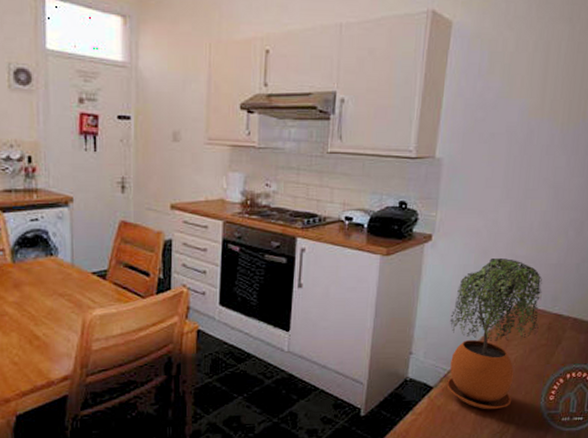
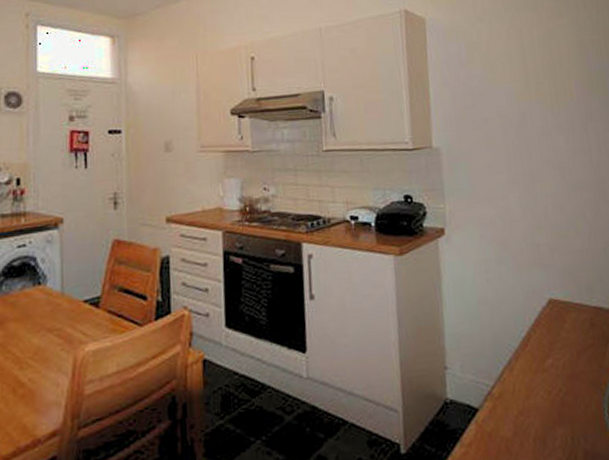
potted plant: present [446,258,543,410] -> none [481,248,581,433]

